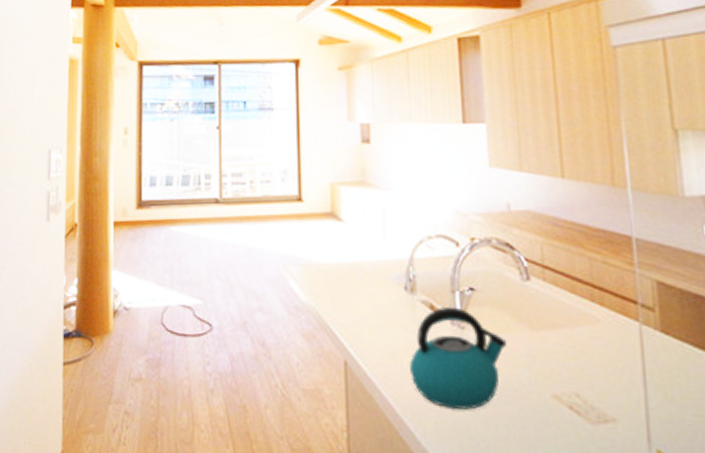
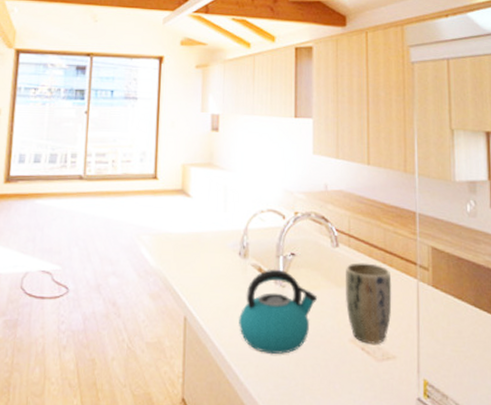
plant pot: none [541,300,607,403] -> present [345,263,392,344]

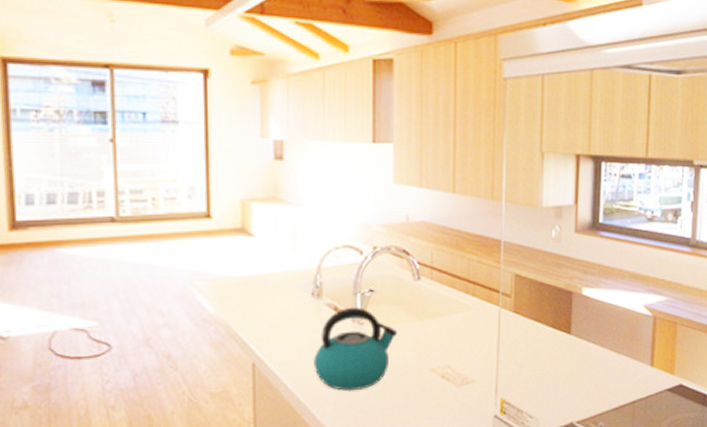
plant pot: present [345,263,392,344] -> none [426,294,474,372]

